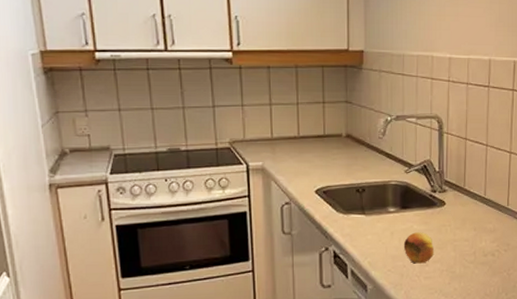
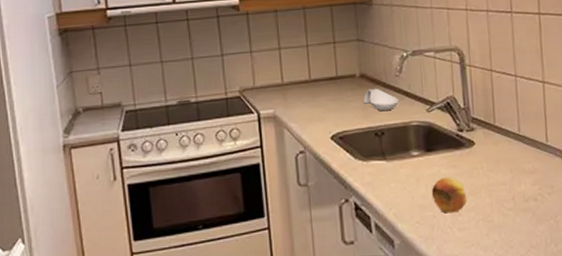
spoon rest: none [347,148,381,170] -> present [363,88,400,112]

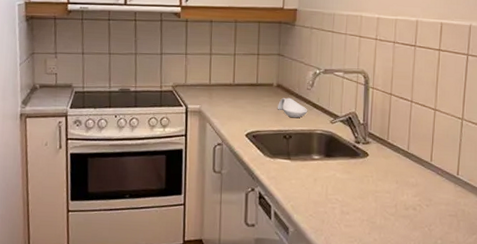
fruit: present [431,177,467,213] -> none [326,180,356,212]

